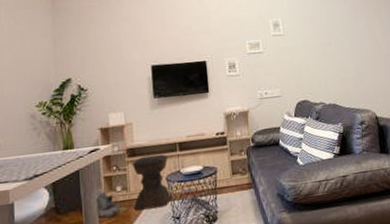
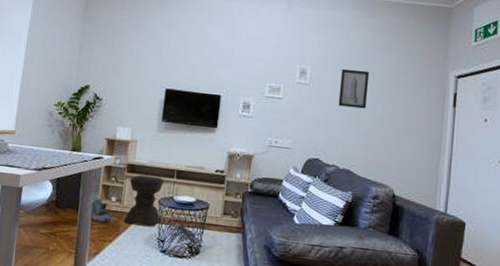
wall art: none [308,13,337,49] -> present [338,68,370,109]

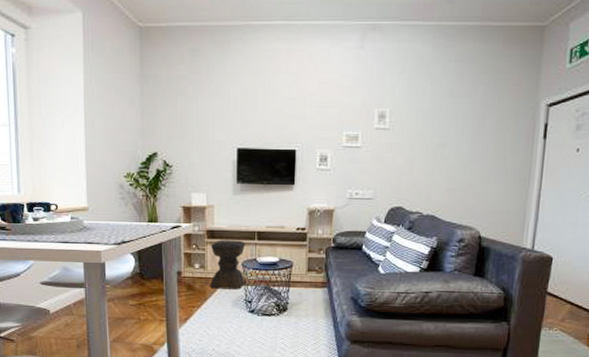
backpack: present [90,194,118,223] -> none [176,263,204,290]
wall art: present [338,68,370,109] -> none [420,108,454,150]

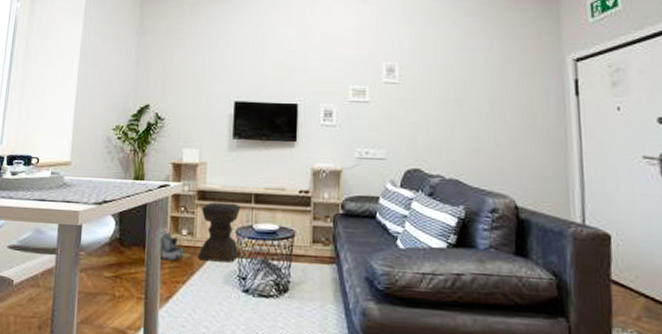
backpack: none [176,263,204,290] -> present [159,228,191,262]

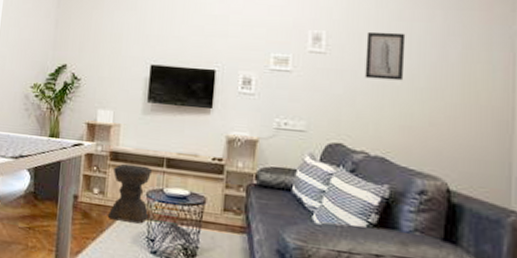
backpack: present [159,228,191,262] -> none [71,185,101,218]
wall art: none [435,61,471,107] -> present [364,31,406,81]

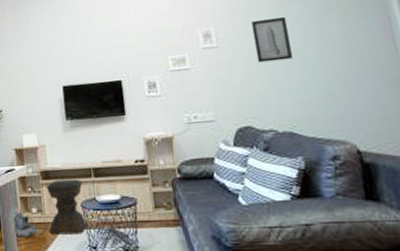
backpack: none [71,185,101,218] -> present [13,208,43,238]

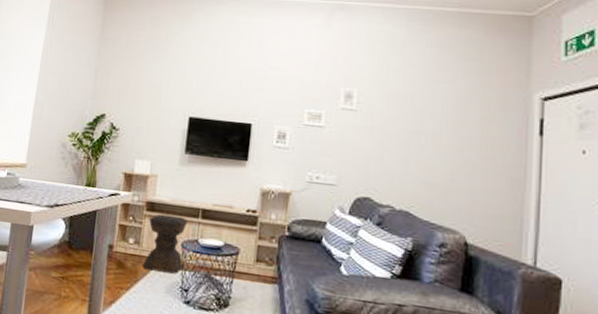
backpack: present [13,208,43,238] -> none [105,235,136,268]
wall art: present [250,16,294,63] -> none [392,91,431,139]

